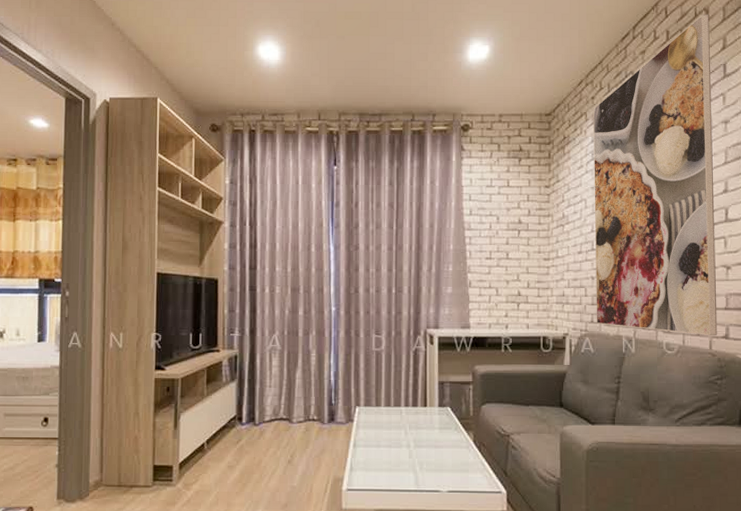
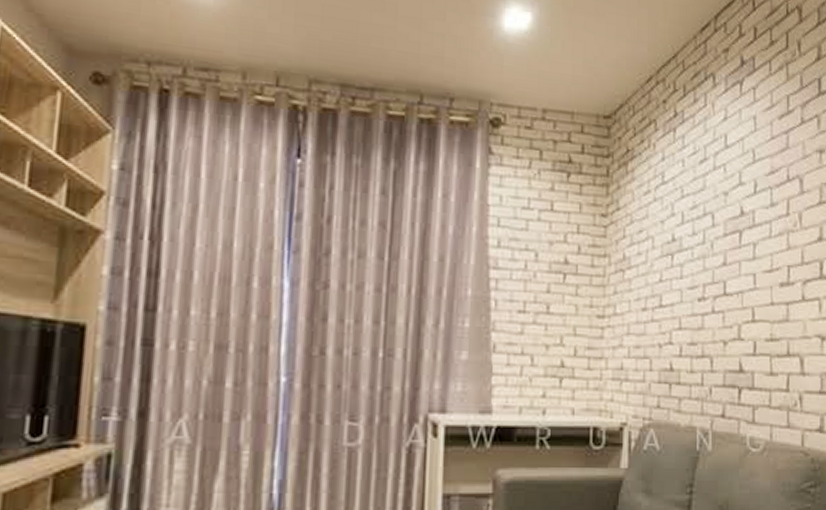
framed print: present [593,14,718,335] -> none [663,12,811,428]

